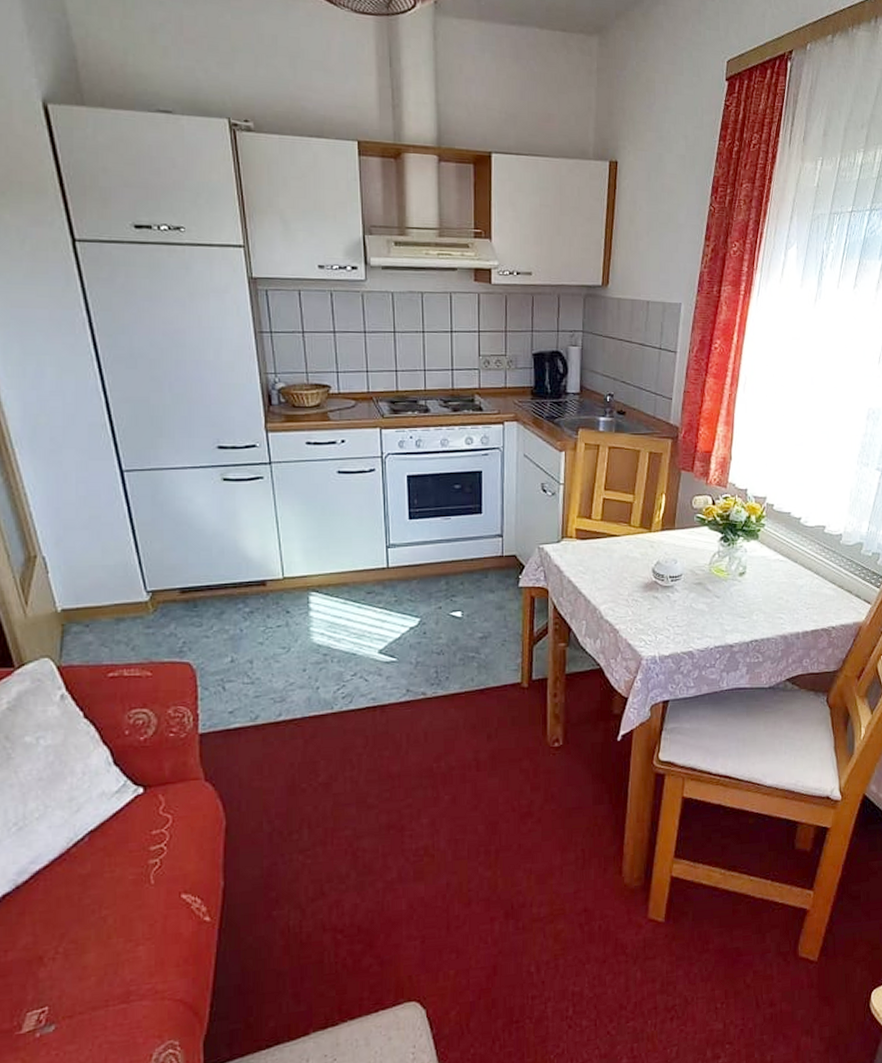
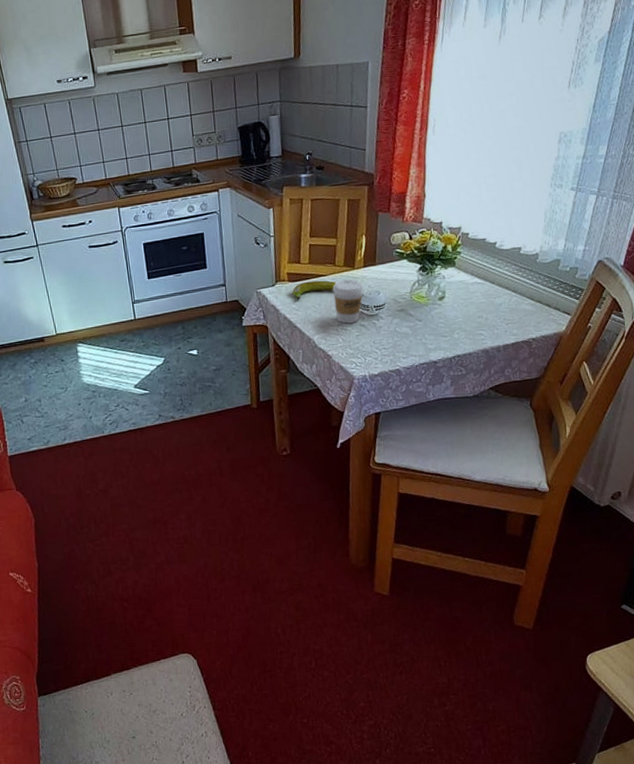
banana: none [581,541,631,562] -> present [293,280,337,300]
coffee cup: none [626,543,660,594] -> present [333,279,364,324]

